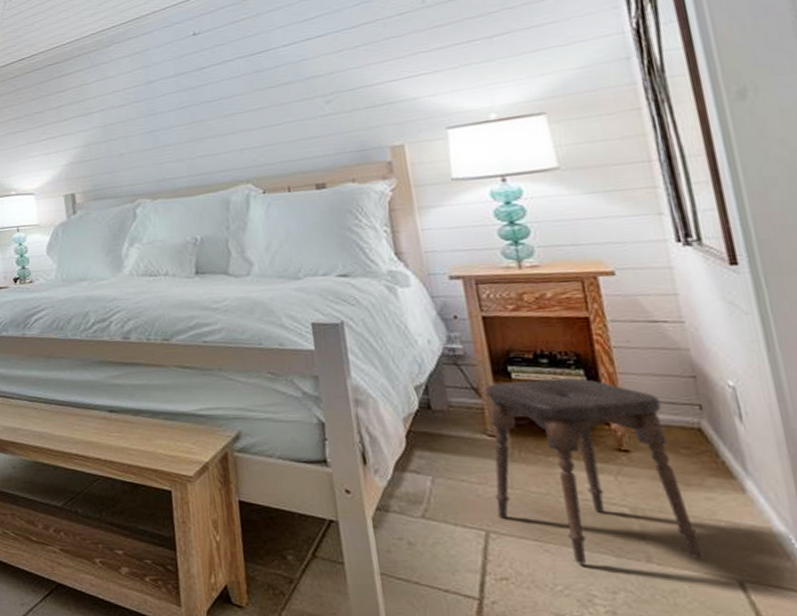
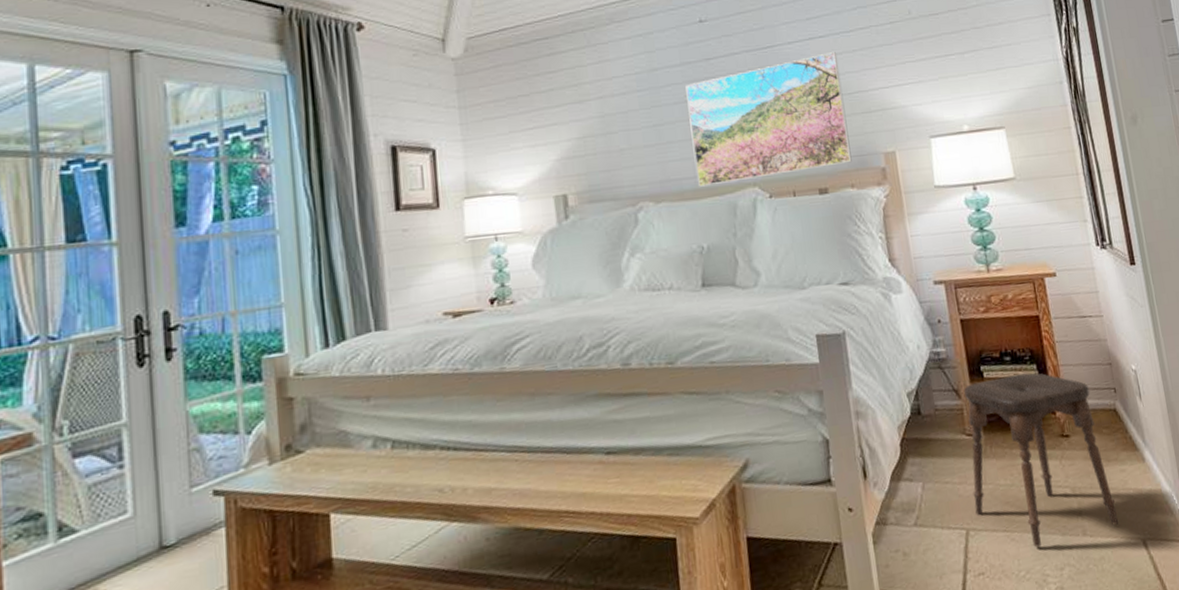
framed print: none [180,50,353,185] -> present [685,52,852,187]

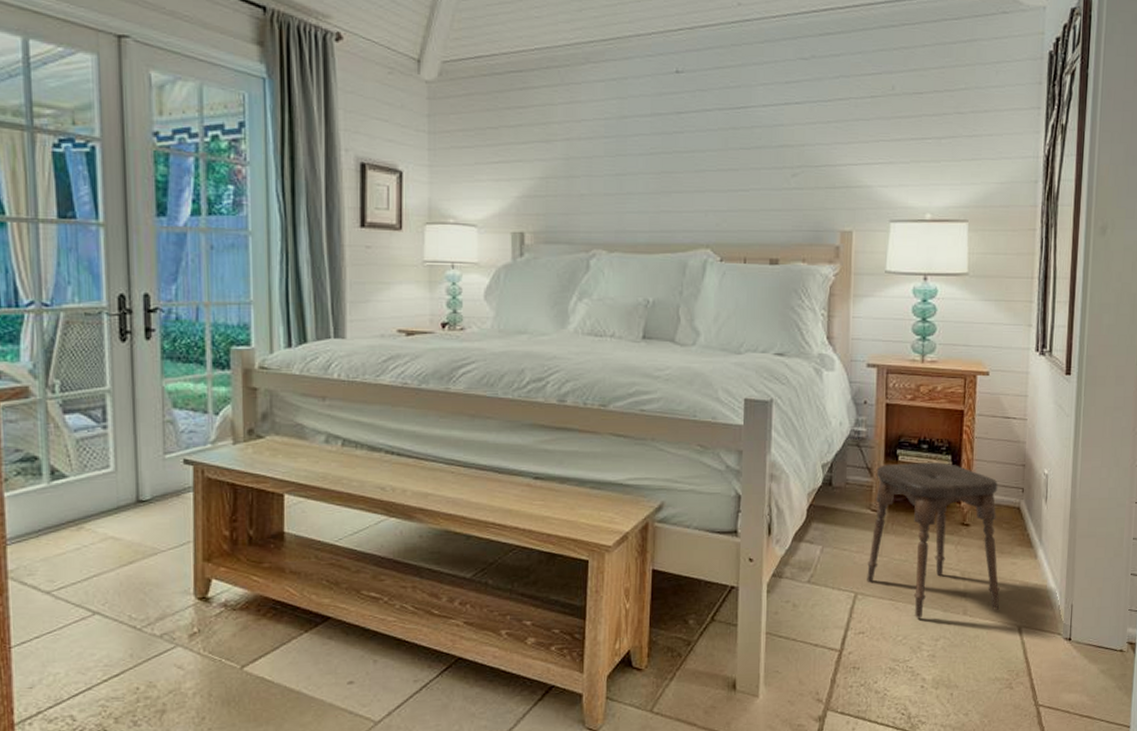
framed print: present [685,52,852,187] -> none [652,120,811,242]

